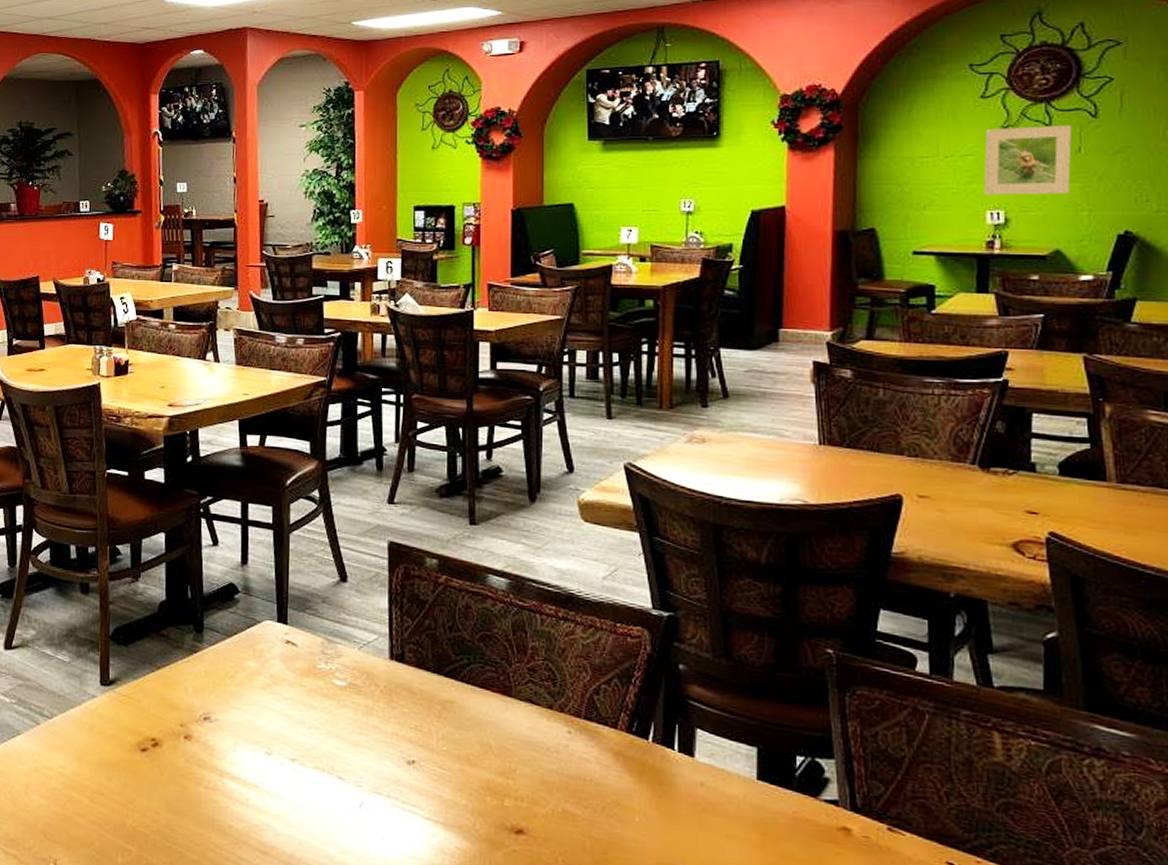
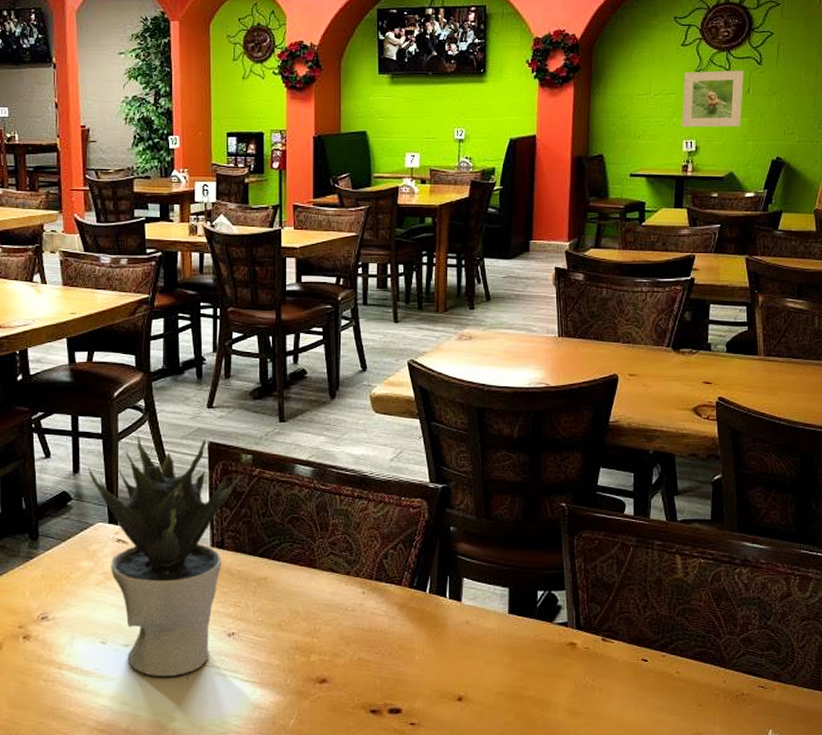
potted plant: none [257,527,425,802] -> present [88,434,241,676]

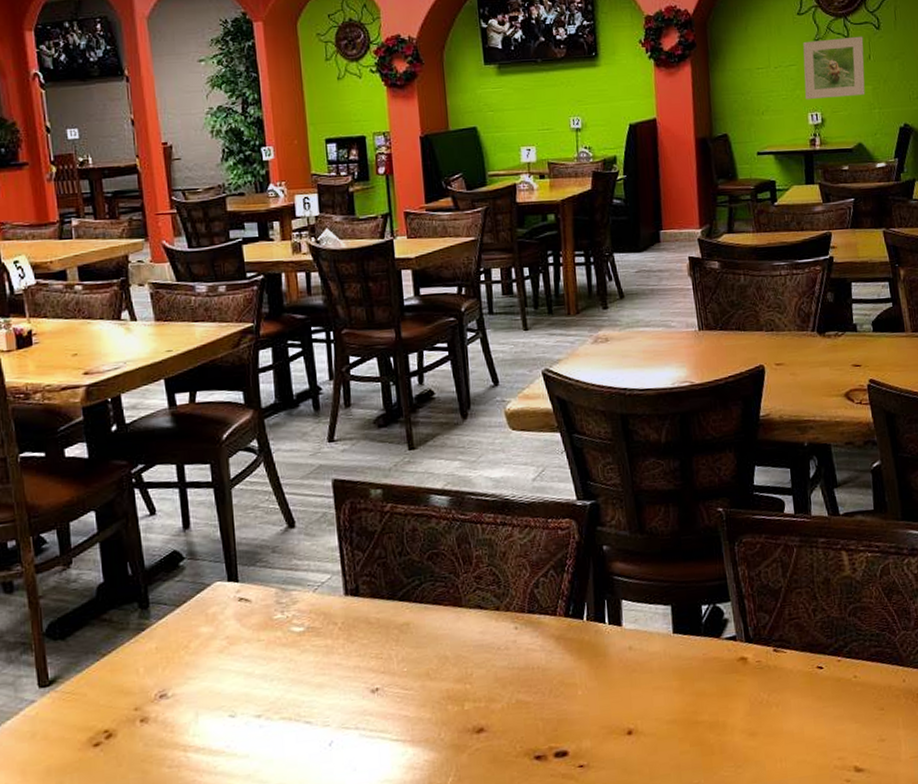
potted plant: present [88,434,241,676] -> none [200,477,371,748]

